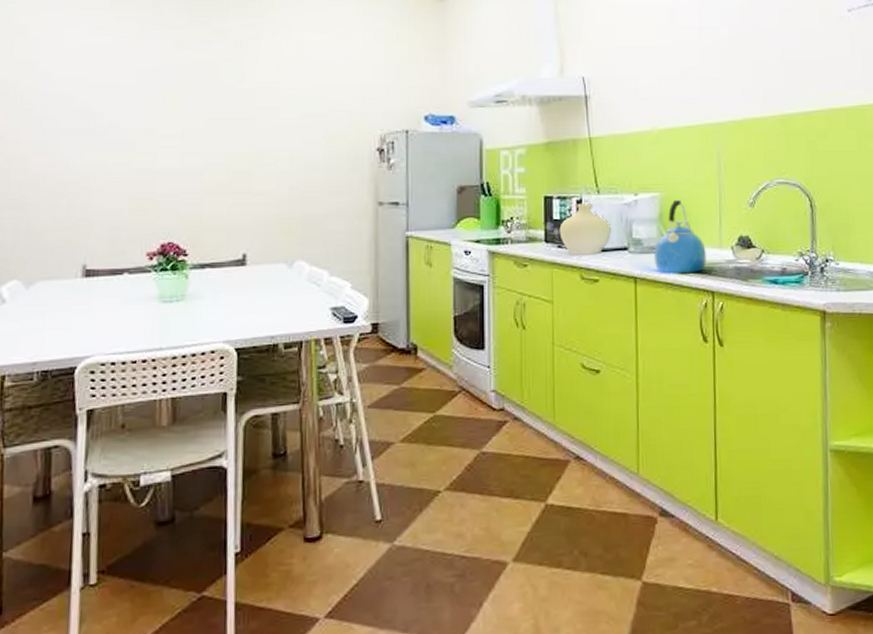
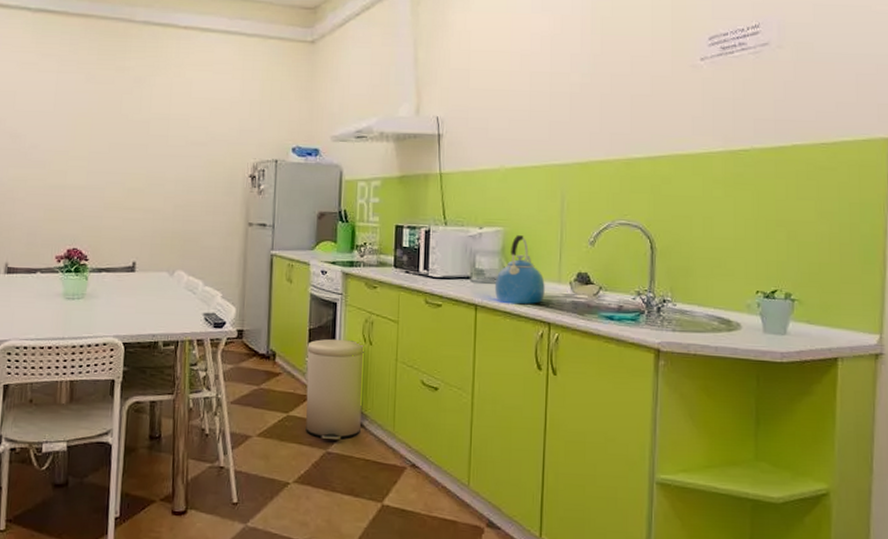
pedal bin: none [453,325,519,439] -> present [306,338,364,441]
ceramic jug: present [559,204,611,255] -> none [408,234,455,282]

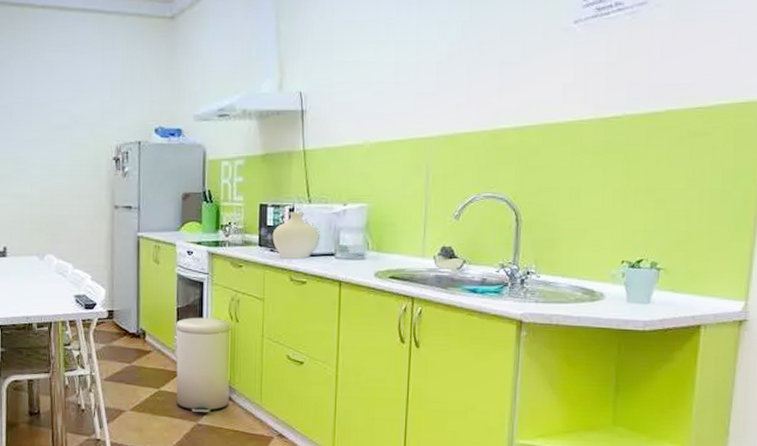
ceramic jug: none [408,234,455,282] -> present [272,212,319,259]
kettle: present [494,235,545,305] -> none [358,211,409,280]

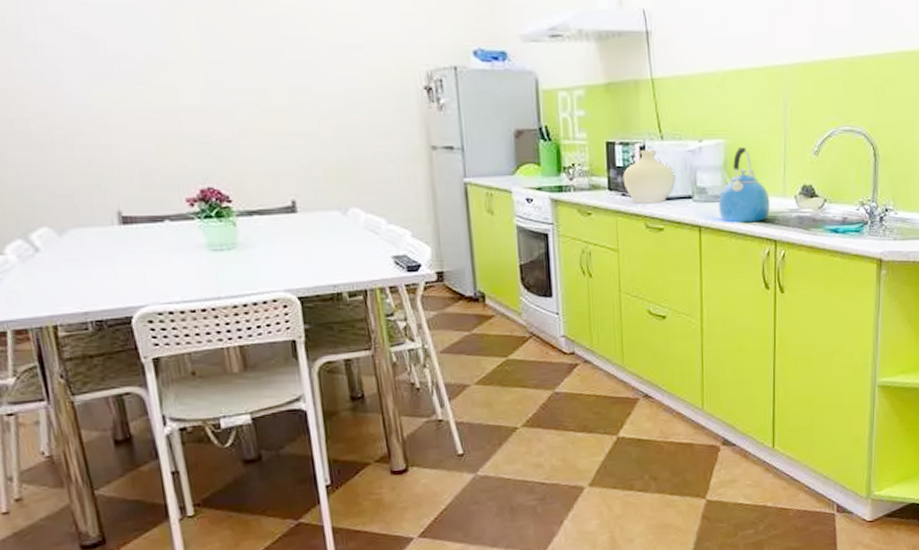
pedal bin: present [176,317,231,413] -> none [520,273,589,380]
kettle: none [358,211,409,280] -> present [718,147,770,223]

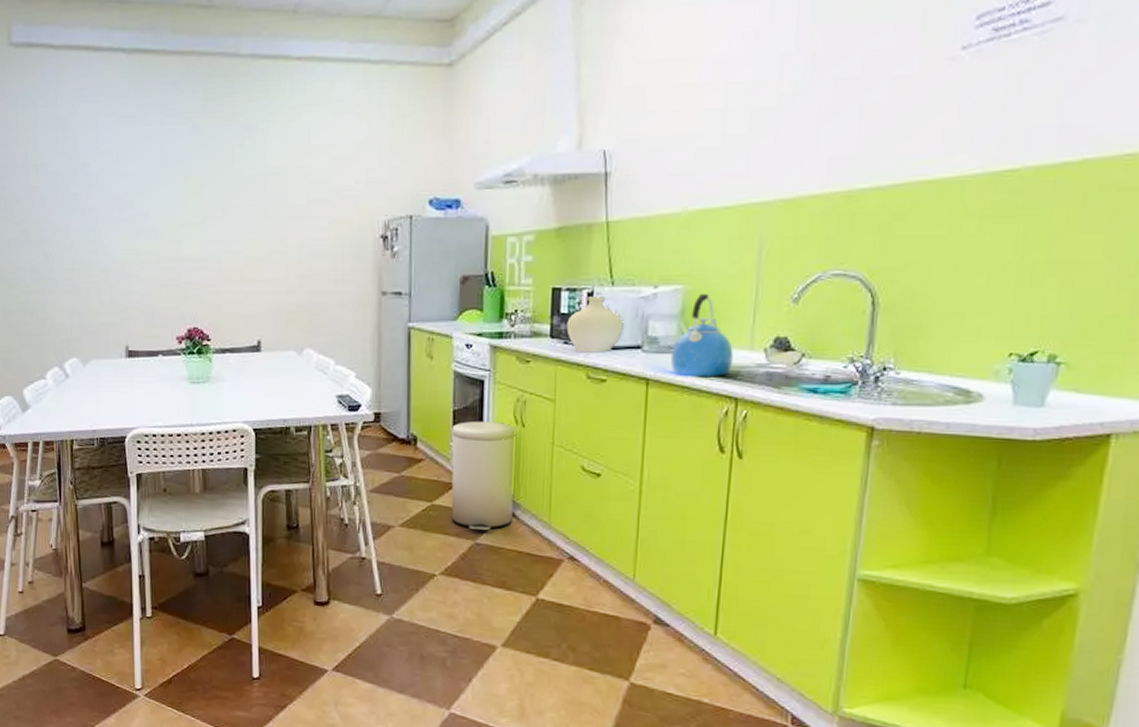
pedal bin: none [520,273,589,380] -> present [451,421,516,531]

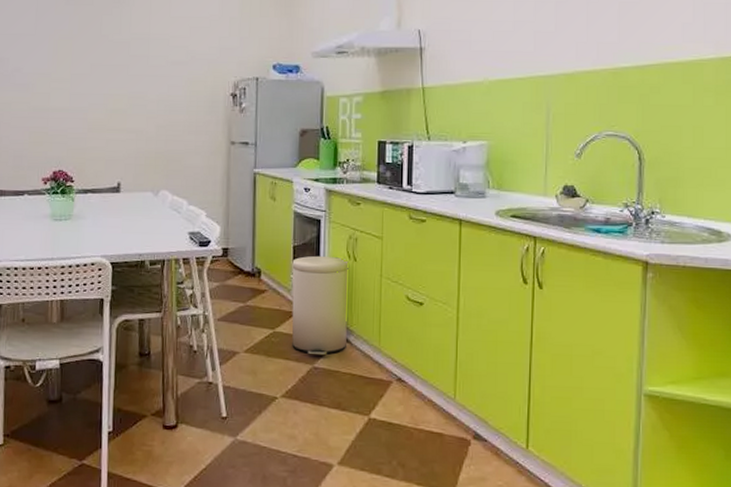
ceramic jug: present [566,297,624,353] -> none [391,149,439,197]
kettle: present [670,294,733,377] -> none [479,149,530,219]

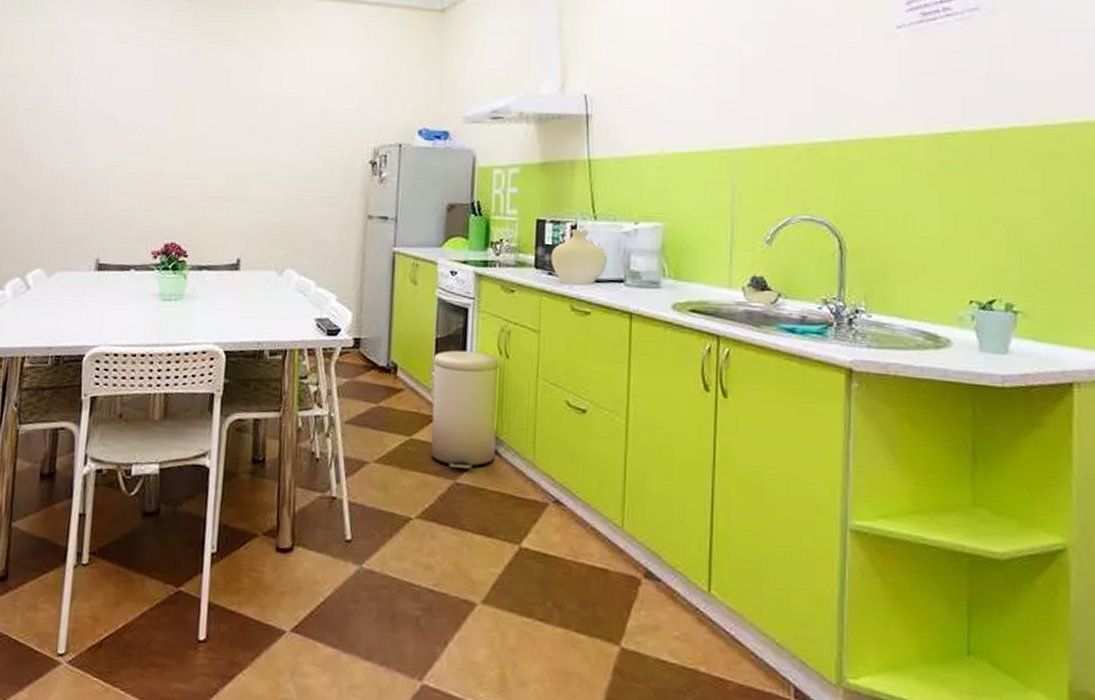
ceramic jug: none [391,149,439,197] -> present [551,229,606,285]

